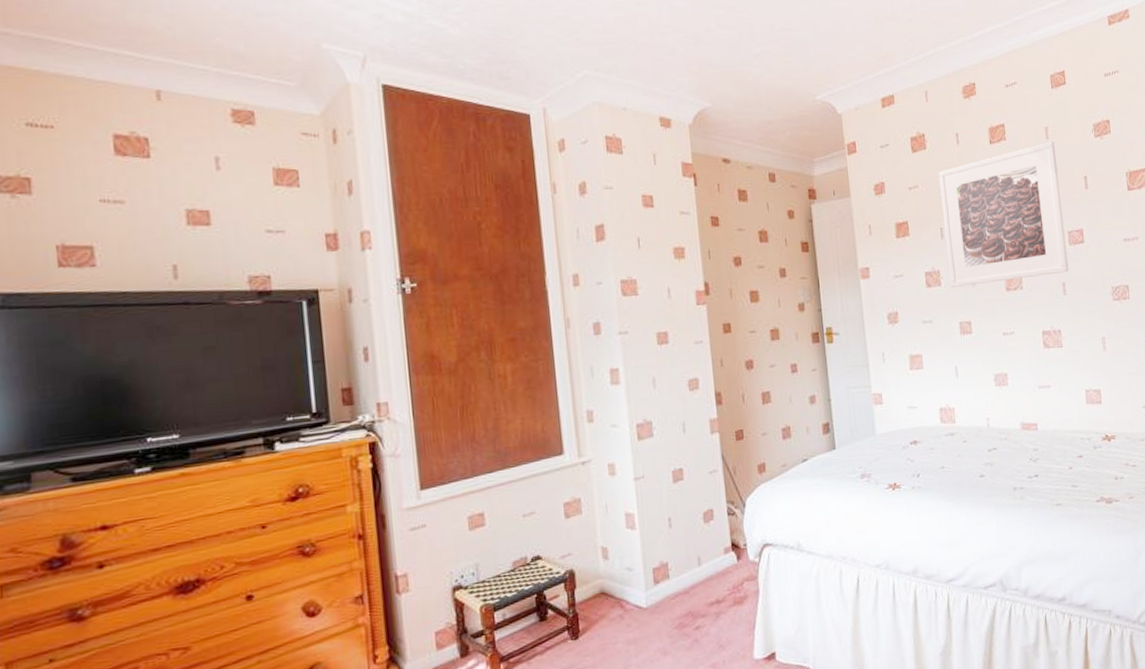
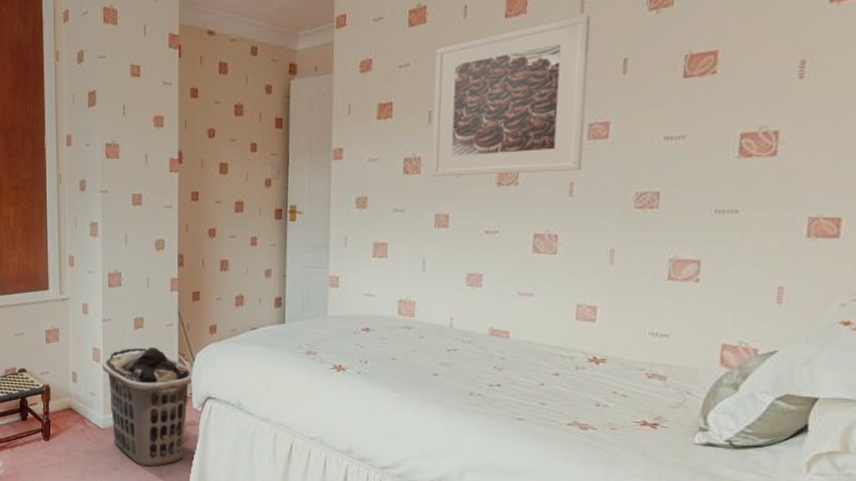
clothes hamper: none [637,499,746,643] -> present [101,346,194,468]

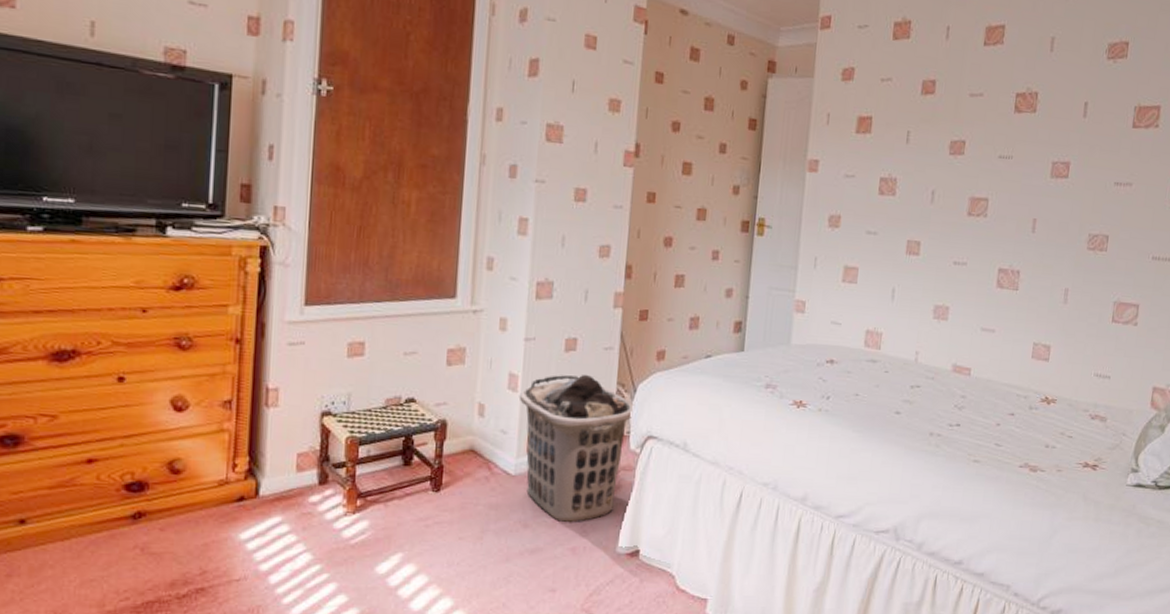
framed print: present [431,15,591,176] -> none [905,54,1059,208]

